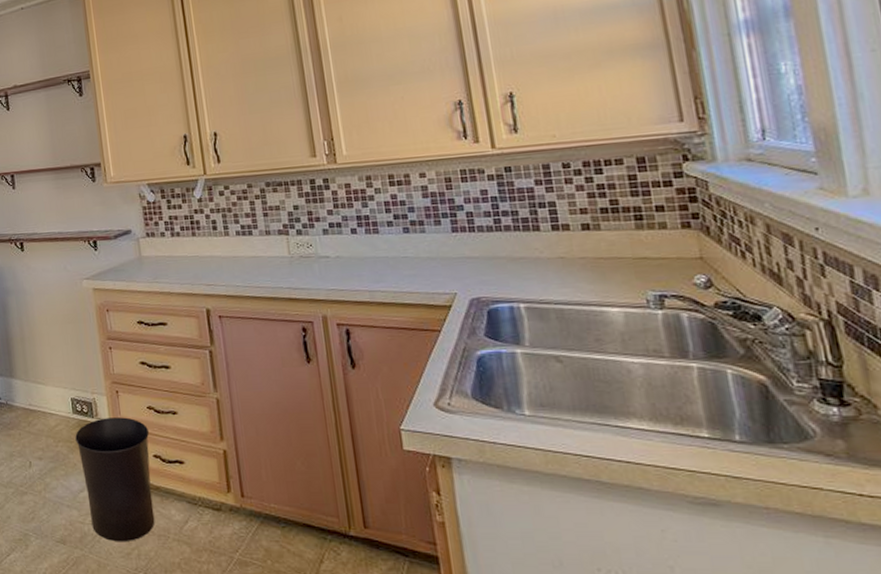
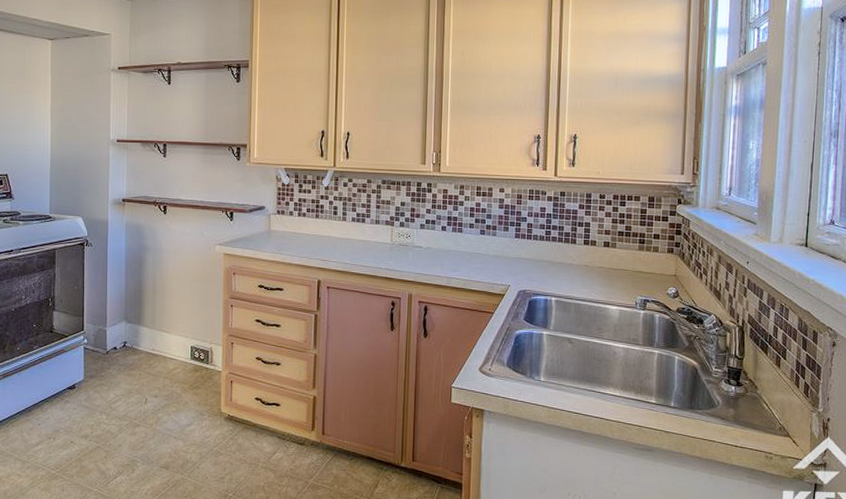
waste bin: present [75,417,155,541] -> none [190,364,255,468]

